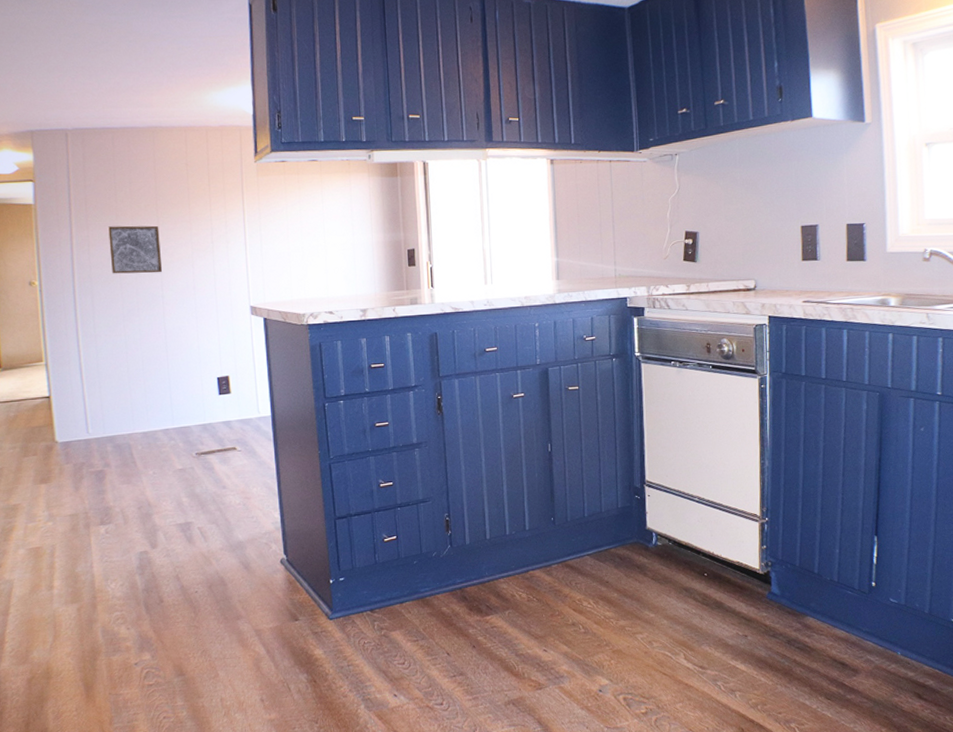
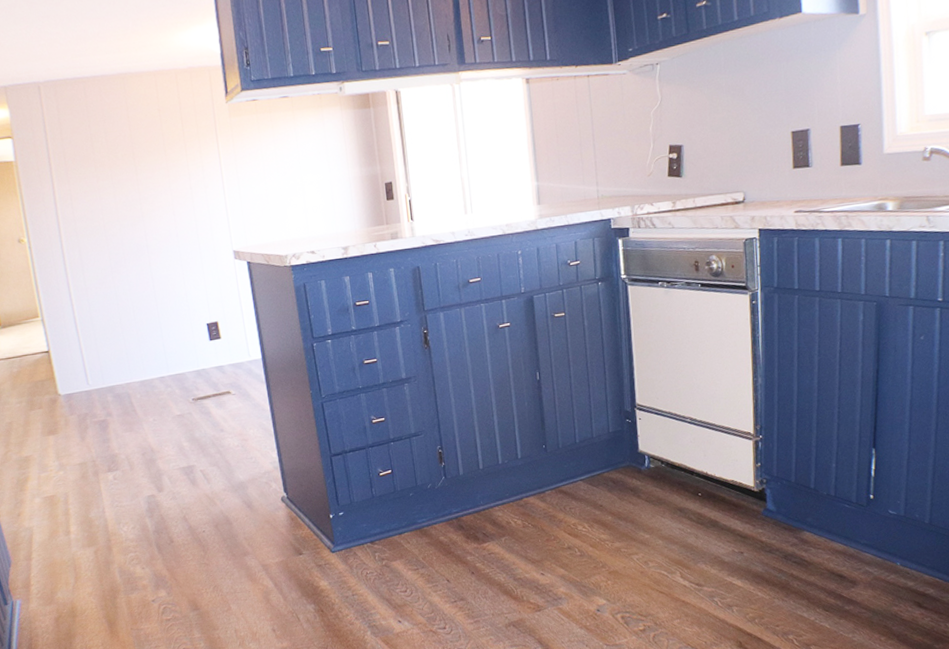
wall art: present [108,225,163,274] -> none [88,175,145,227]

